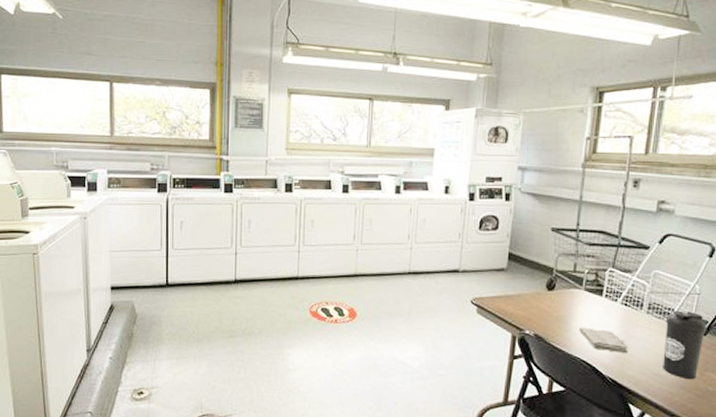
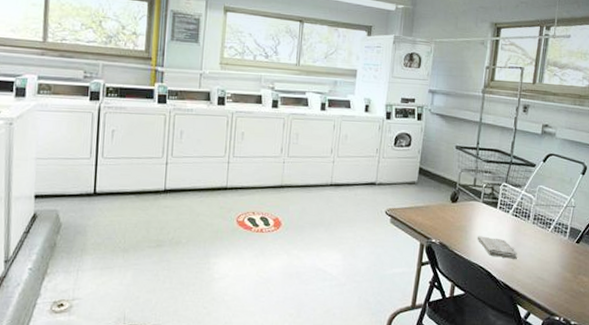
water bottle: present [663,310,707,380] -> none [545,221,580,283]

